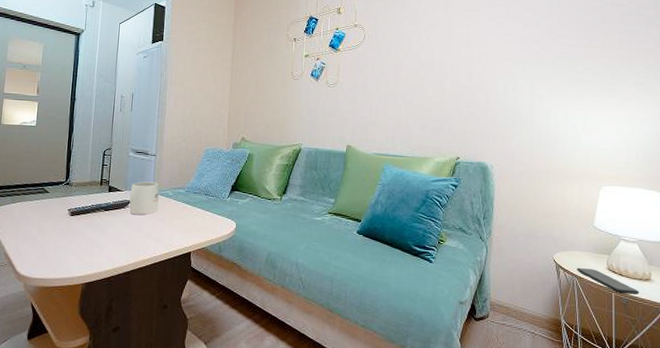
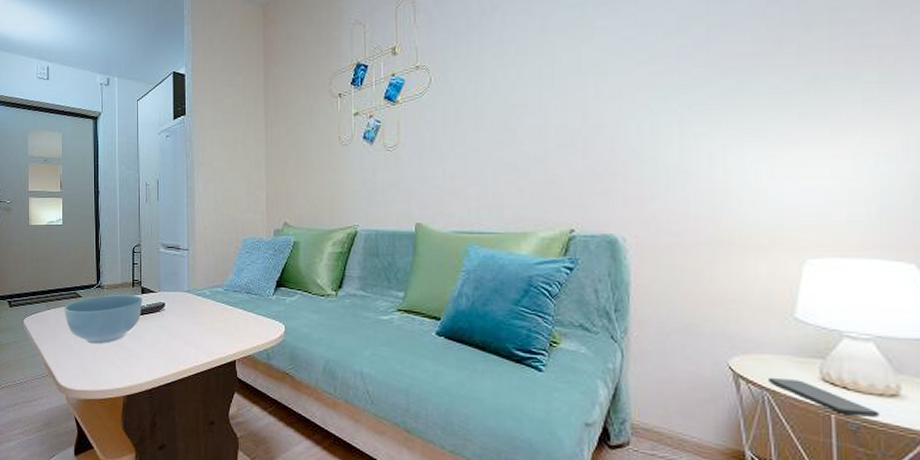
bowl: none [30,191,109,236] -> present [64,294,143,344]
mug: present [129,181,159,215] -> none [164,280,195,319]

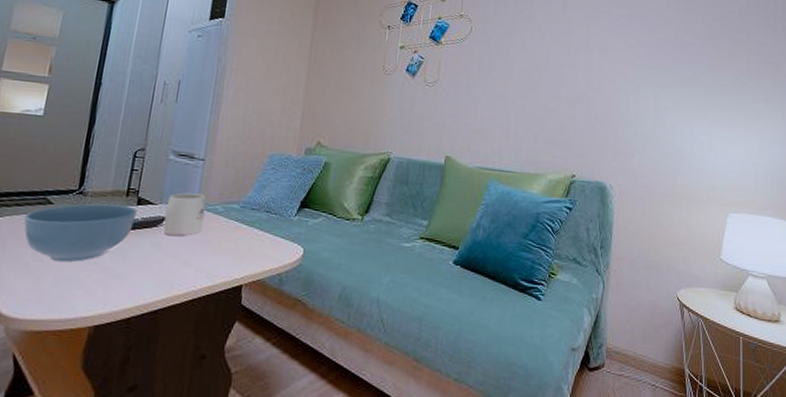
mug: none [164,280,195,319] -> present [163,192,206,237]
smartphone: present [767,377,881,417] -> none [701,306,769,338]

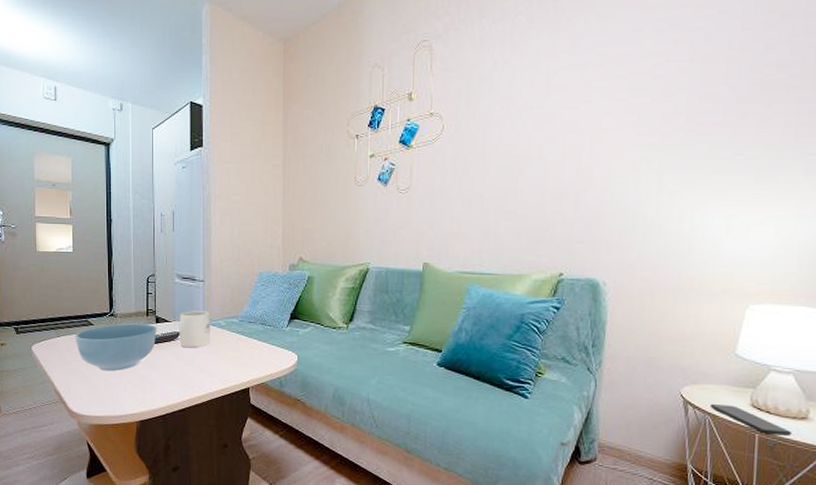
smartphone: none [701,306,769,338] -> present [709,403,793,436]

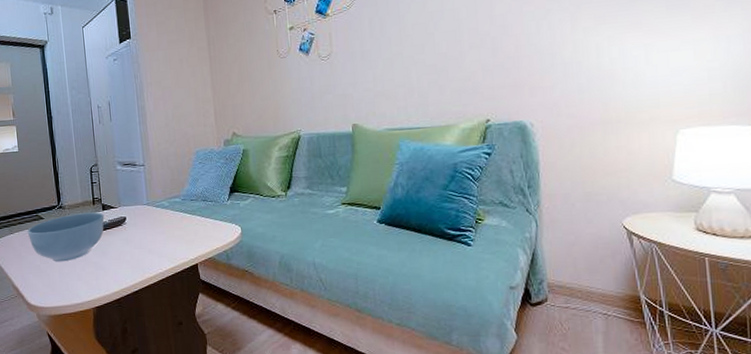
mug: present [179,311,211,348] -> none [124,194,156,232]
smartphone: present [709,403,793,436] -> none [654,231,743,257]

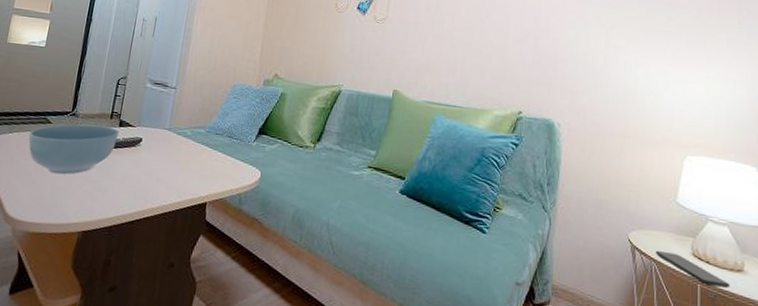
smartphone: none [654,231,743,257] -> present [655,250,731,288]

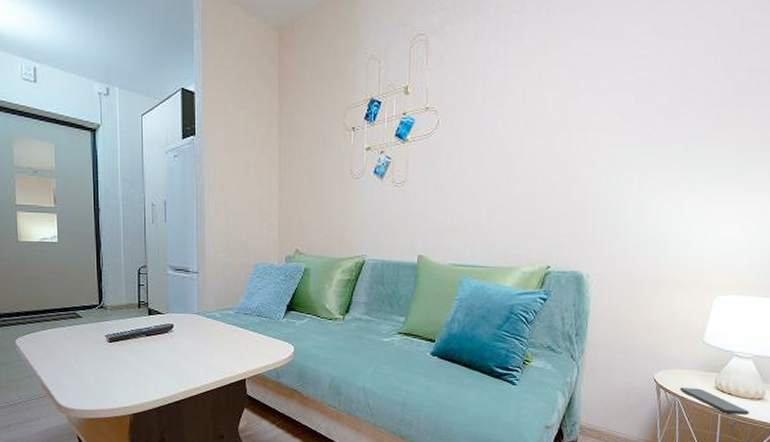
bowl: present [28,124,120,174] -> none [62,315,150,365]

